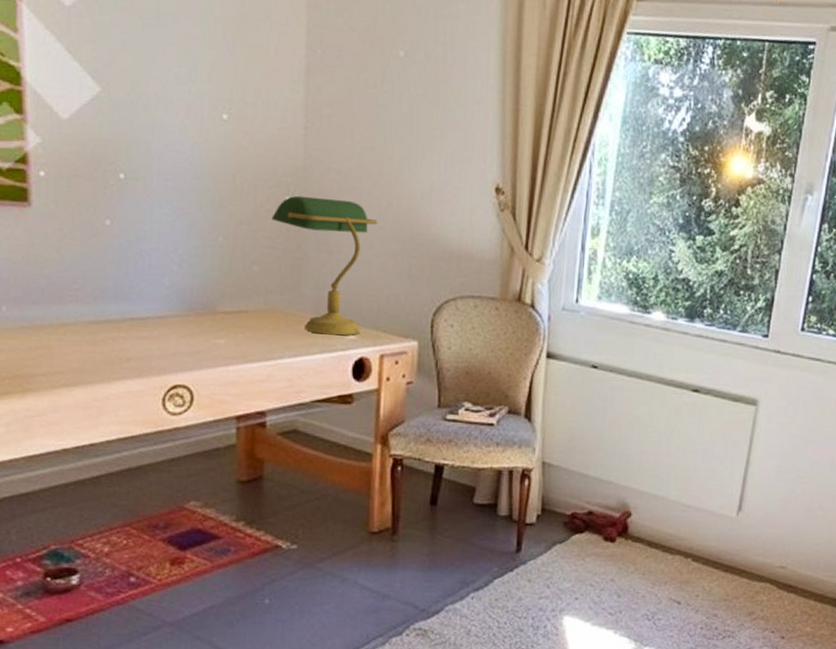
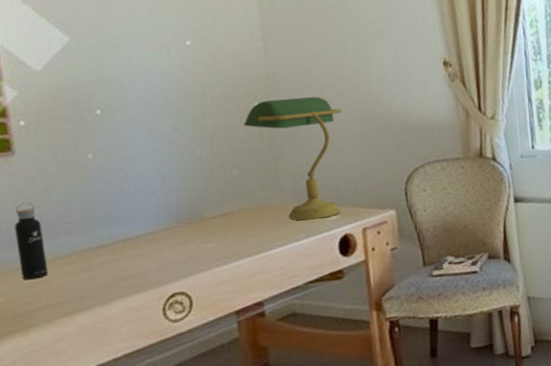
water bottle: none [23,259,52,343] -> present [14,202,49,280]

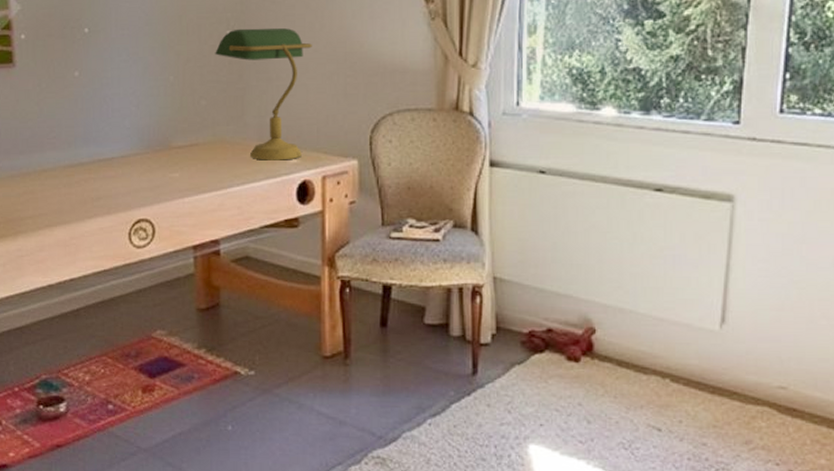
water bottle: present [14,202,49,280] -> none [11,114,36,189]

